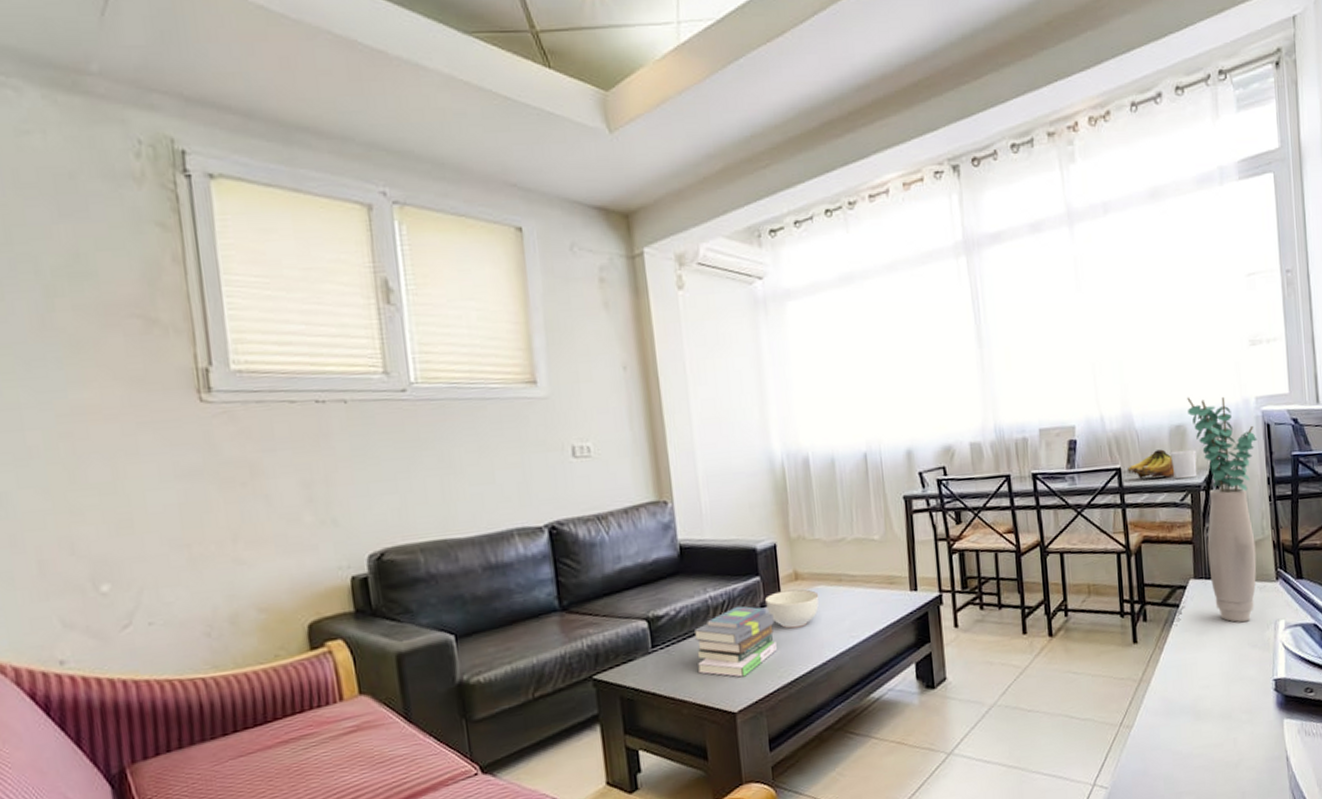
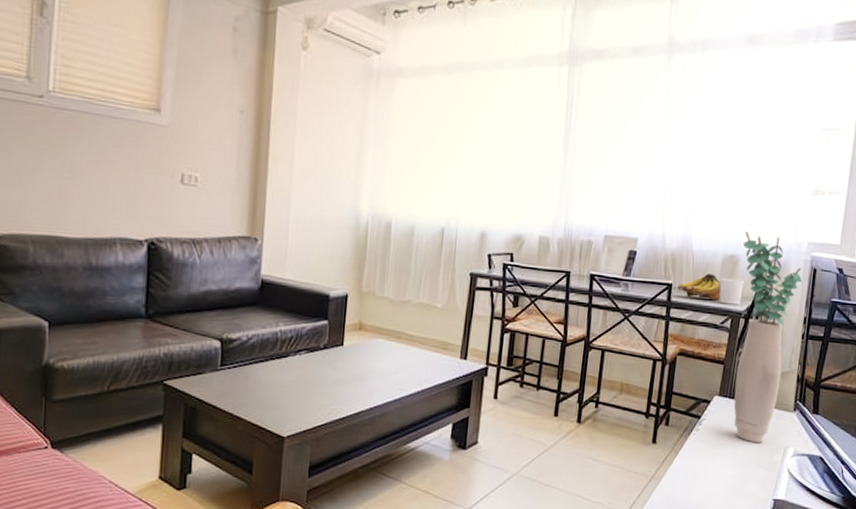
books: present [694,606,777,678] -> none [258,343,334,407]
bowl: present [764,589,819,629] -> none [328,337,378,373]

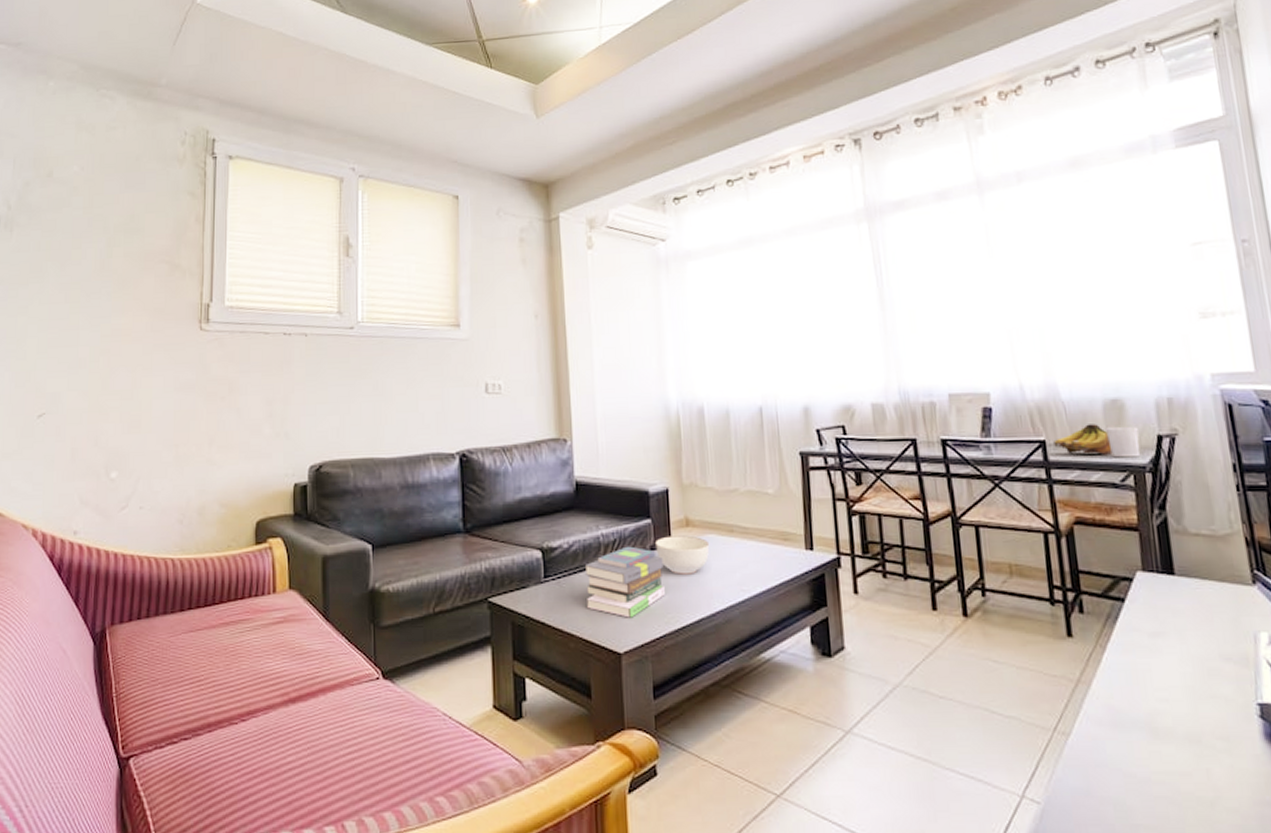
books: none [258,343,334,407] -> present [585,546,665,618]
bowl: none [328,337,378,373] -> present [654,535,710,575]
vase: present [733,231,803,443] -> none [1124,369,1226,629]

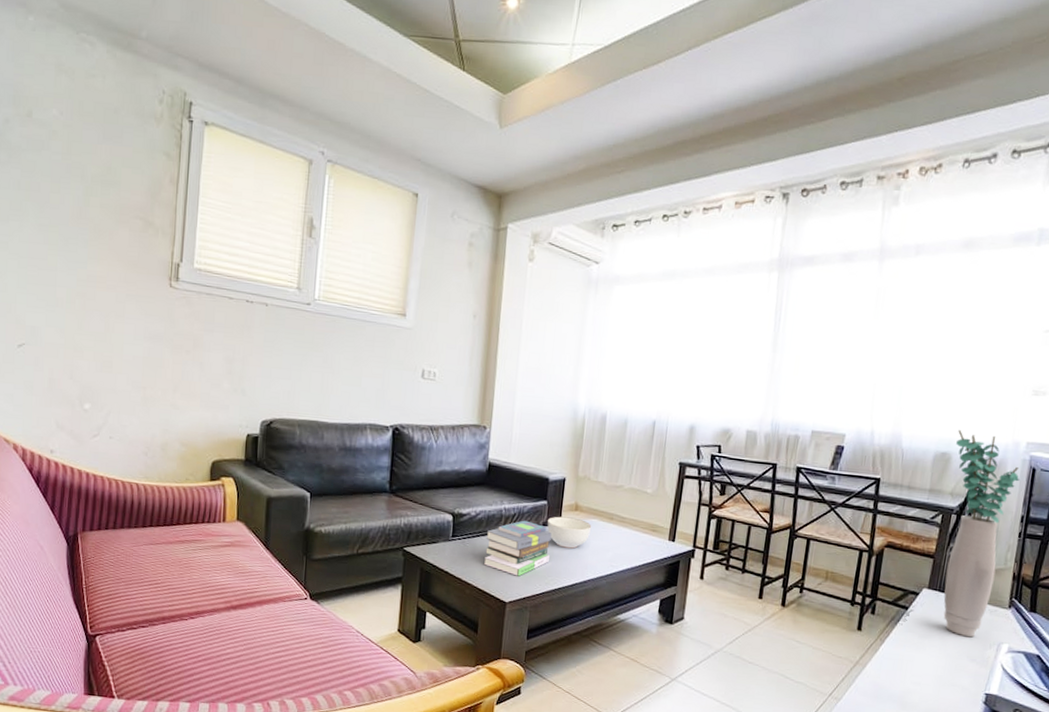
fruit: present [1053,424,1113,455] -> none [886,470,932,497]
candle holder: present [1105,426,1141,458] -> none [929,474,956,501]
vase: none [1124,369,1226,629] -> present [943,429,1020,638]

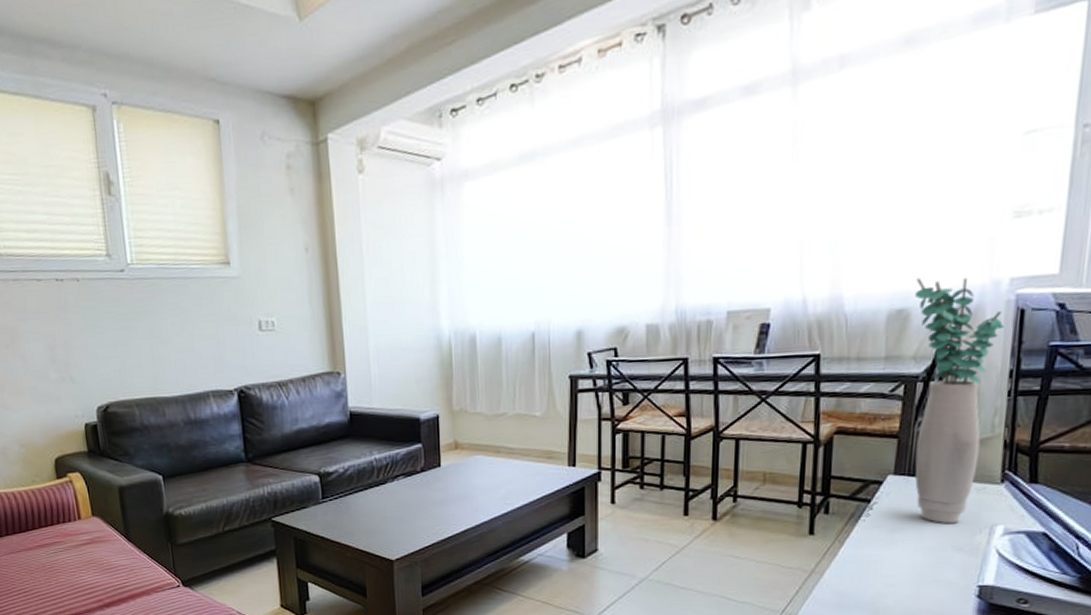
books: present [484,520,552,576] -> none [360,468,434,531]
bowl: present [547,516,592,549] -> none [424,457,477,492]

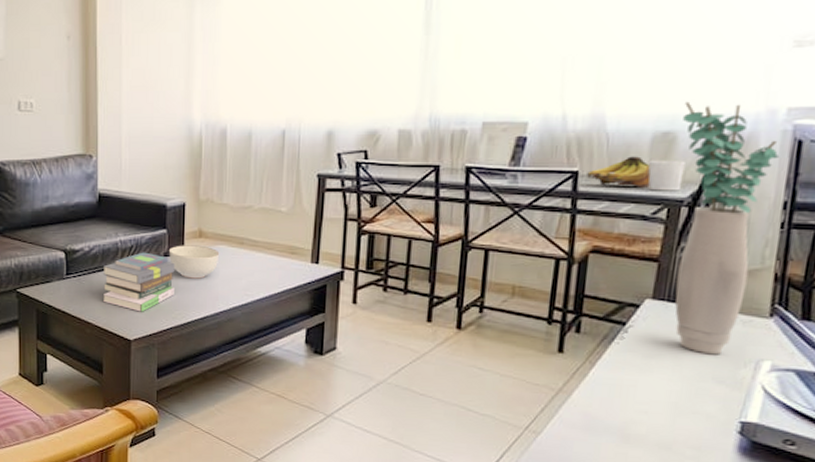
books: none [360,468,434,531] -> present [103,252,175,312]
bowl: none [424,457,477,492] -> present [168,245,220,279]
fruit: none [828,335,888,367] -> present [587,156,651,188]
candle holder: none [884,336,919,369] -> present [647,159,685,191]

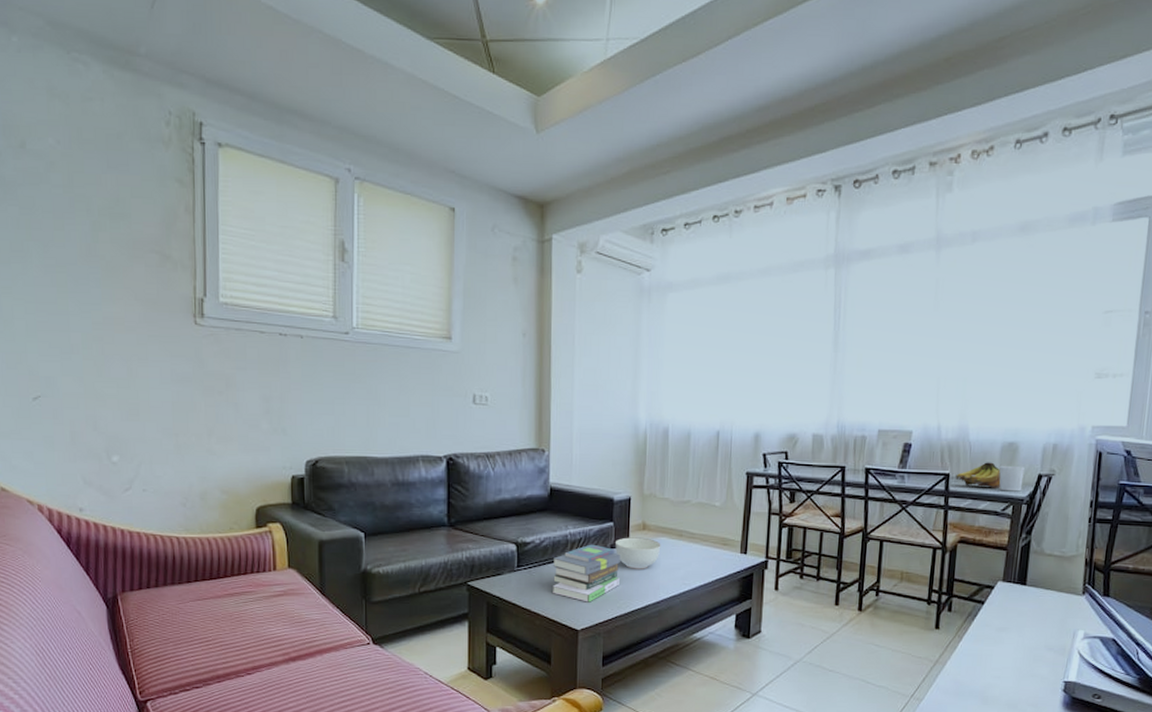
vase: present [675,101,780,355] -> none [1018,418,1087,627]

